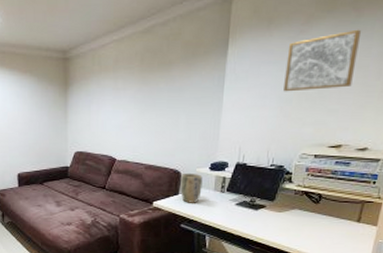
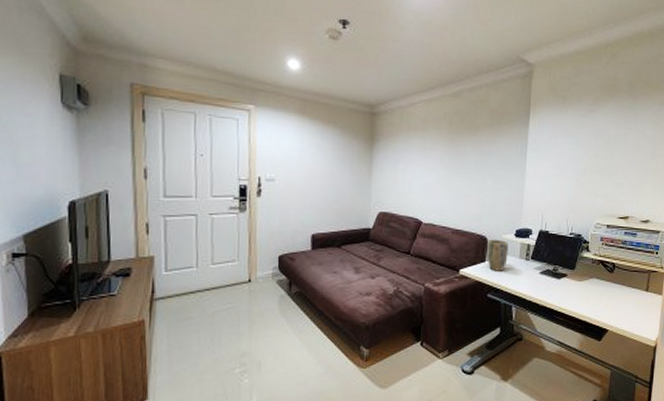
wall art: present [283,29,362,92] -> none [578,114,638,165]

